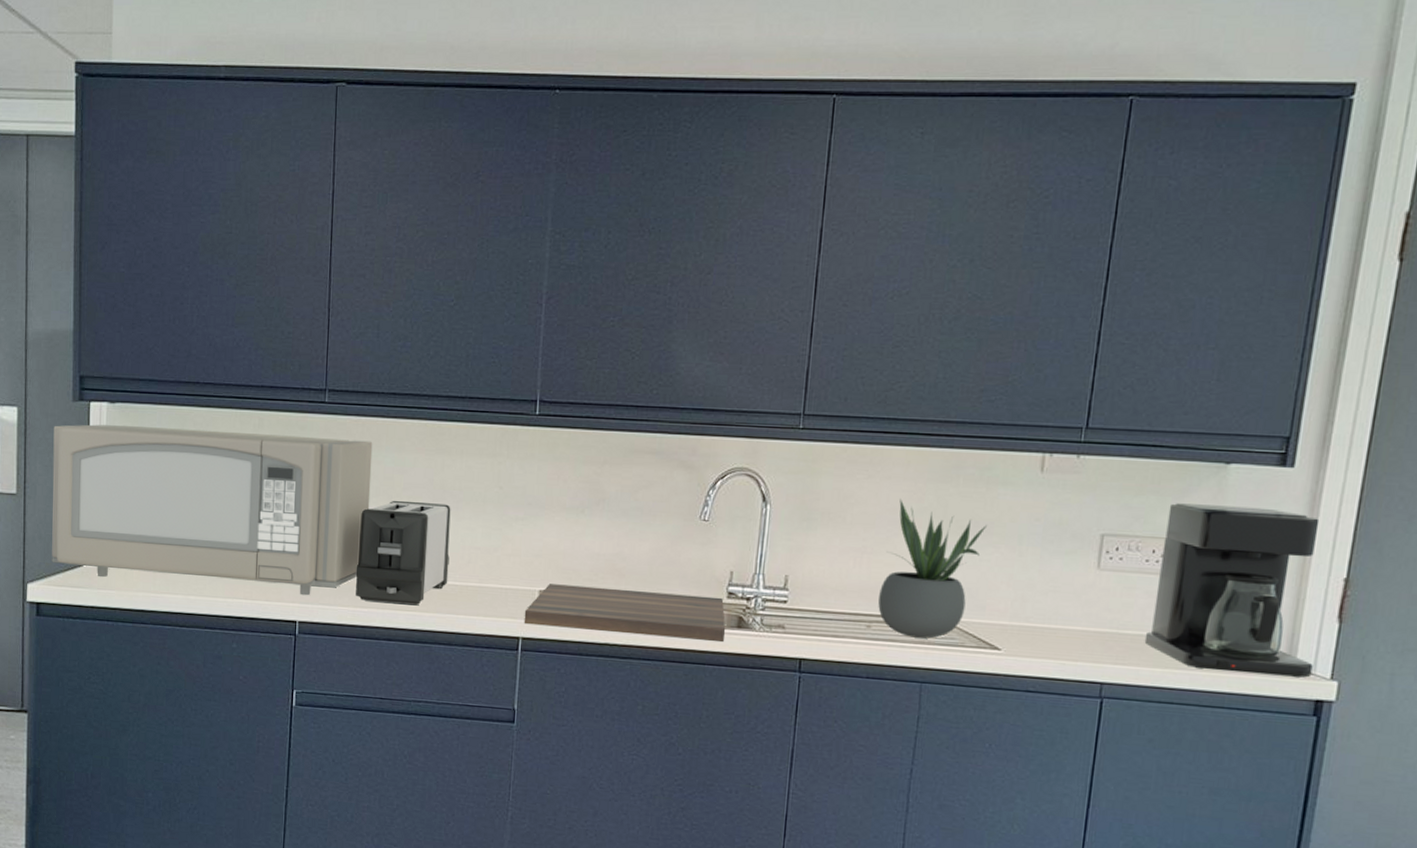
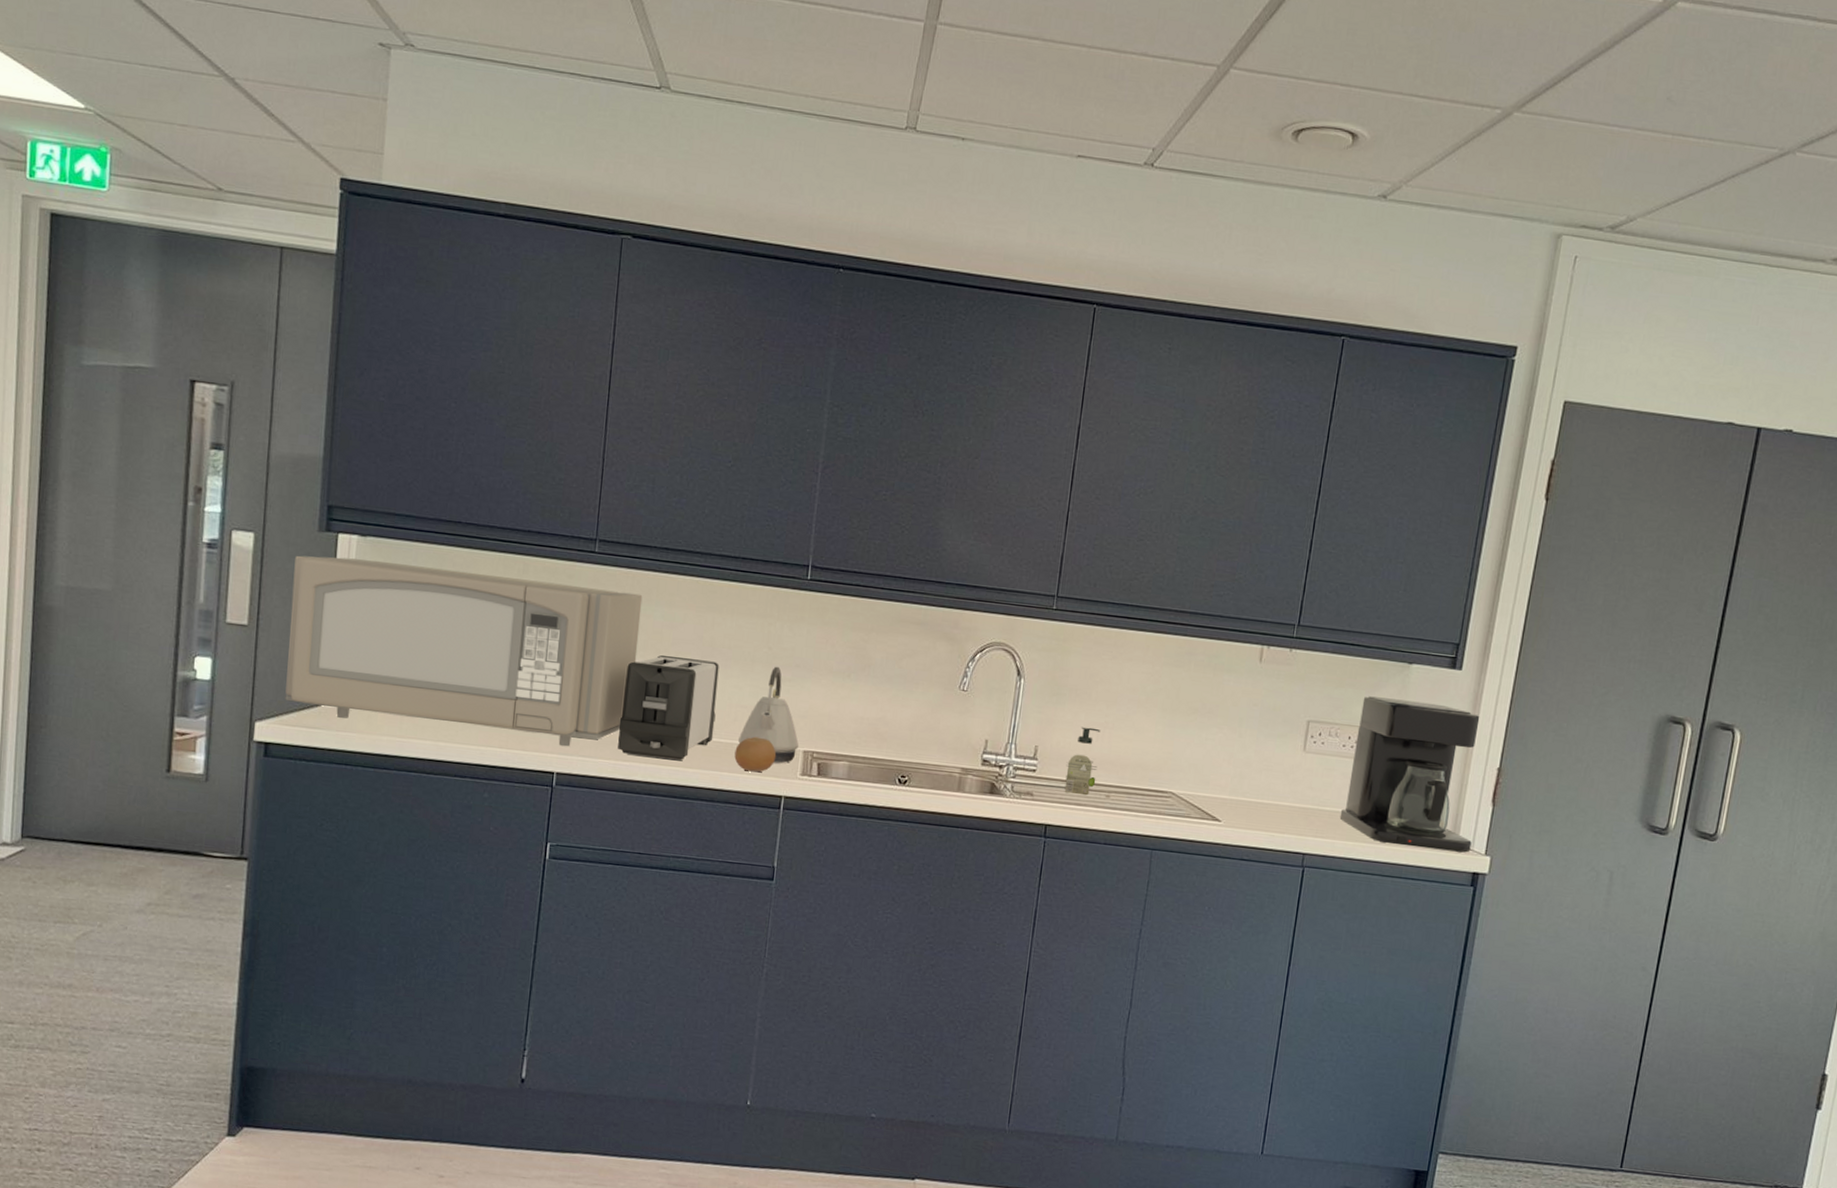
fruit: none [470,578,511,614] -> present [734,736,776,772]
kettle: none [473,505,535,605] -> present [738,666,799,764]
cutting board: present [523,583,726,643] -> none [787,744,979,807]
soap dispenser: none [819,552,858,627] -> present [1064,726,1101,796]
potted plant: present [878,498,987,639] -> none [1117,679,1213,809]

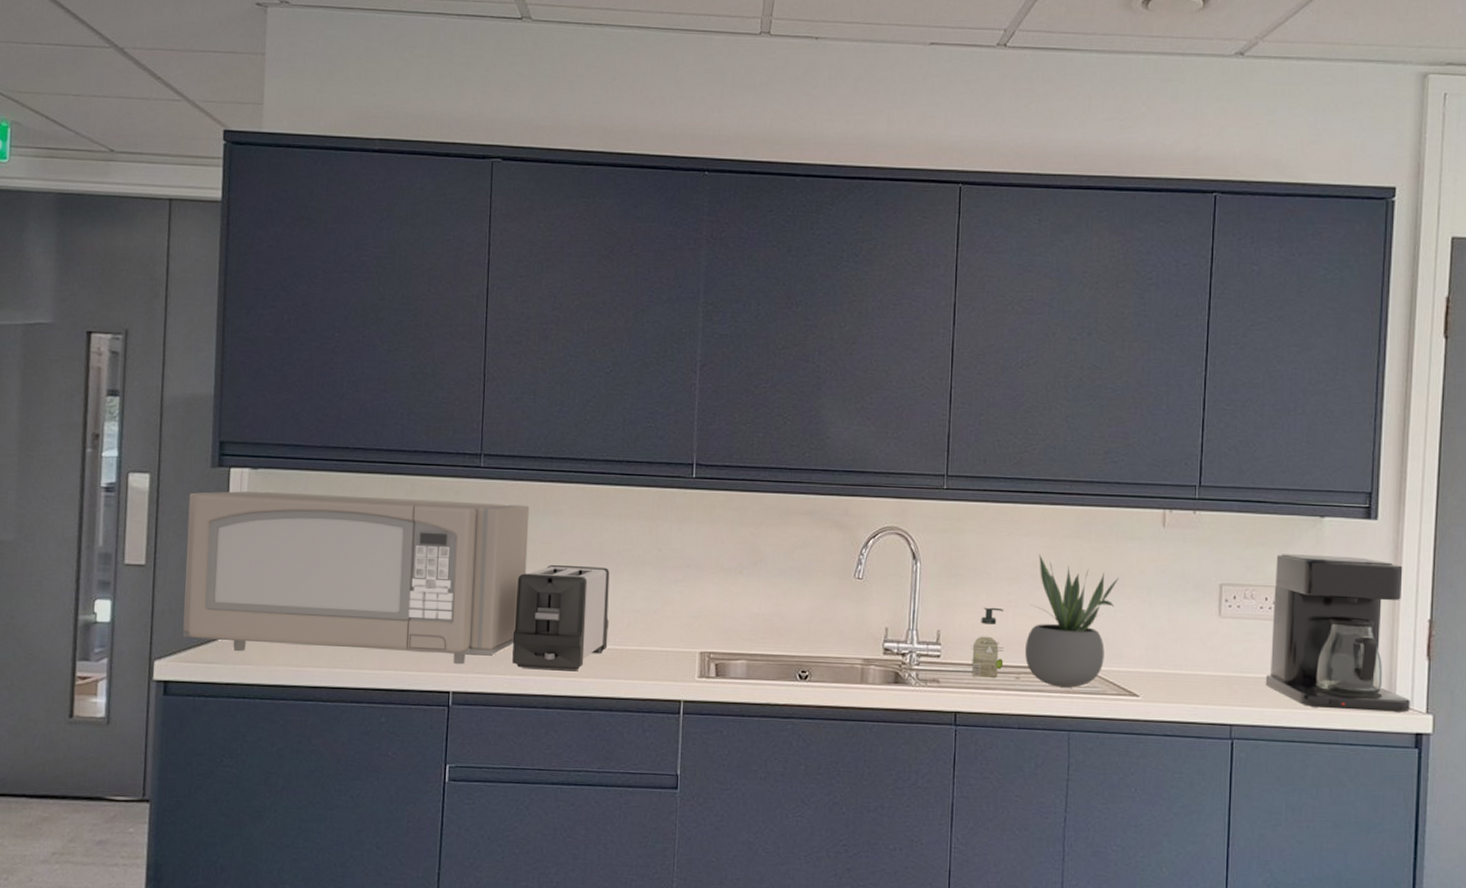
fruit: present [734,736,776,772] -> none [630,641,672,678]
kettle: present [738,666,799,764] -> none [633,567,695,667]
potted plant: none [1117,679,1213,809] -> present [1025,554,1119,688]

